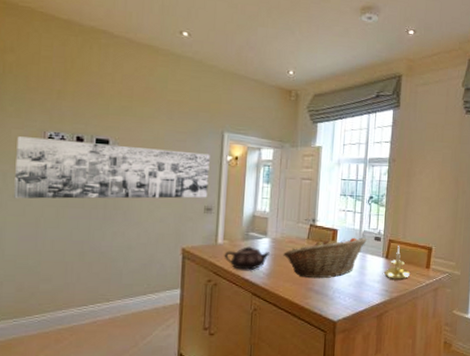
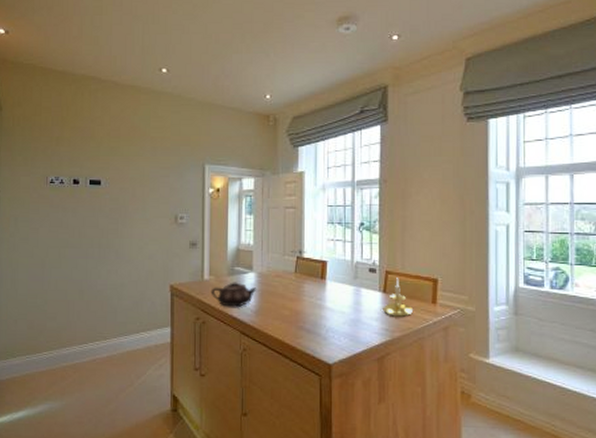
wall art: present [14,136,210,199] -> none [24,183,193,242]
fruit basket: present [283,237,367,279] -> none [270,269,360,316]

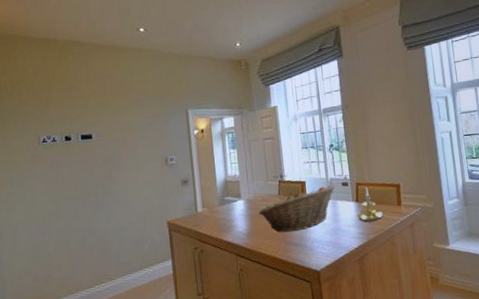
teapot: present [211,282,257,307] -> none [205,210,247,234]
fruit basket: none [270,269,360,316] -> present [258,185,335,233]

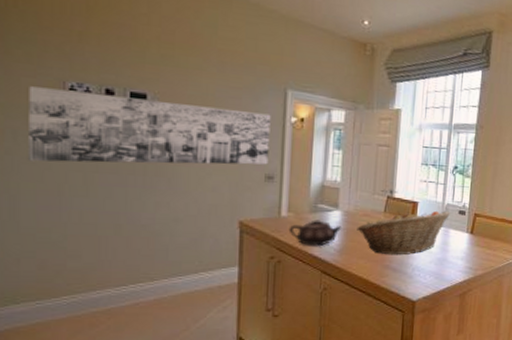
wall art: none [18,131,182,200] -> present [29,86,271,165]
teapot: none [205,210,247,234] -> present [288,220,342,246]
candle holder: present [357,187,383,222] -> none [469,220,496,256]

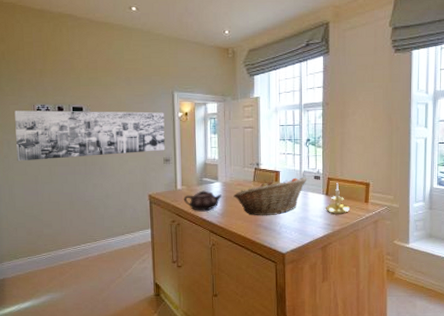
candle holder: none [469,220,496,256] -> present [326,183,349,214]

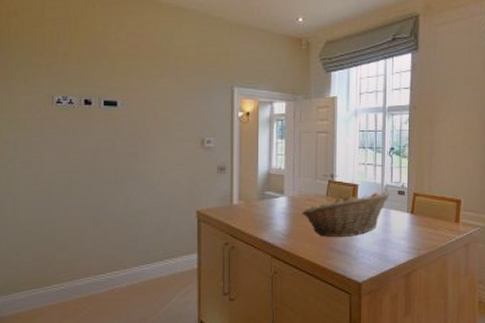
wall art: present [14,110,165,162] -> none [26,103,220,167]
teapot: present [183,190,222,211] -> none [240,206,288,231]
candle holder: present [326,183,349,214] -> none [410,199,438,236]

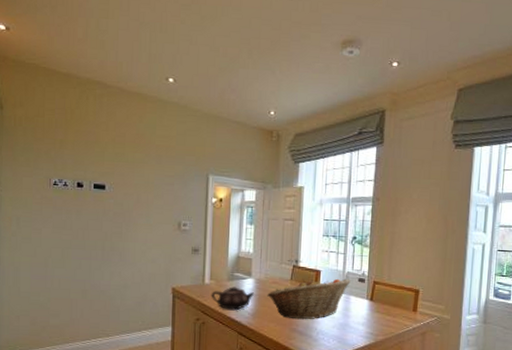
teapot: none [240,206,288,231] -> present [211,286,255,310]

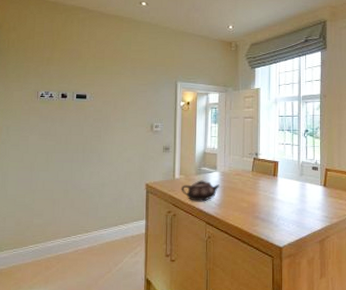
fruit basket: present [267,279,351,320] -> none [231,168,305,207]

